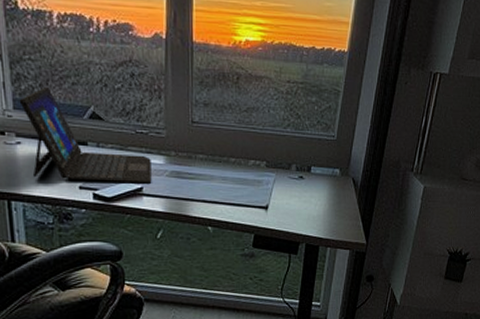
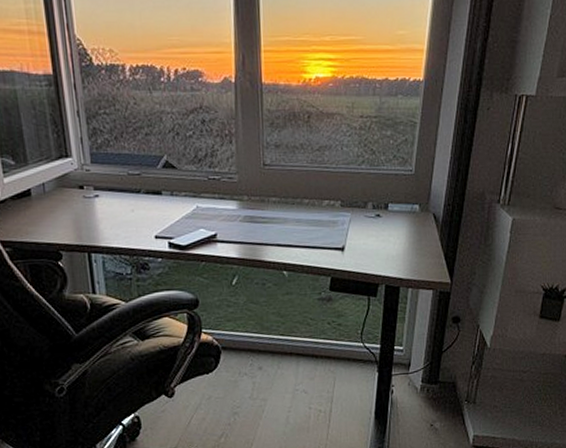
laptop: present [19,86,152,183] -> none [96,138,225,231]

